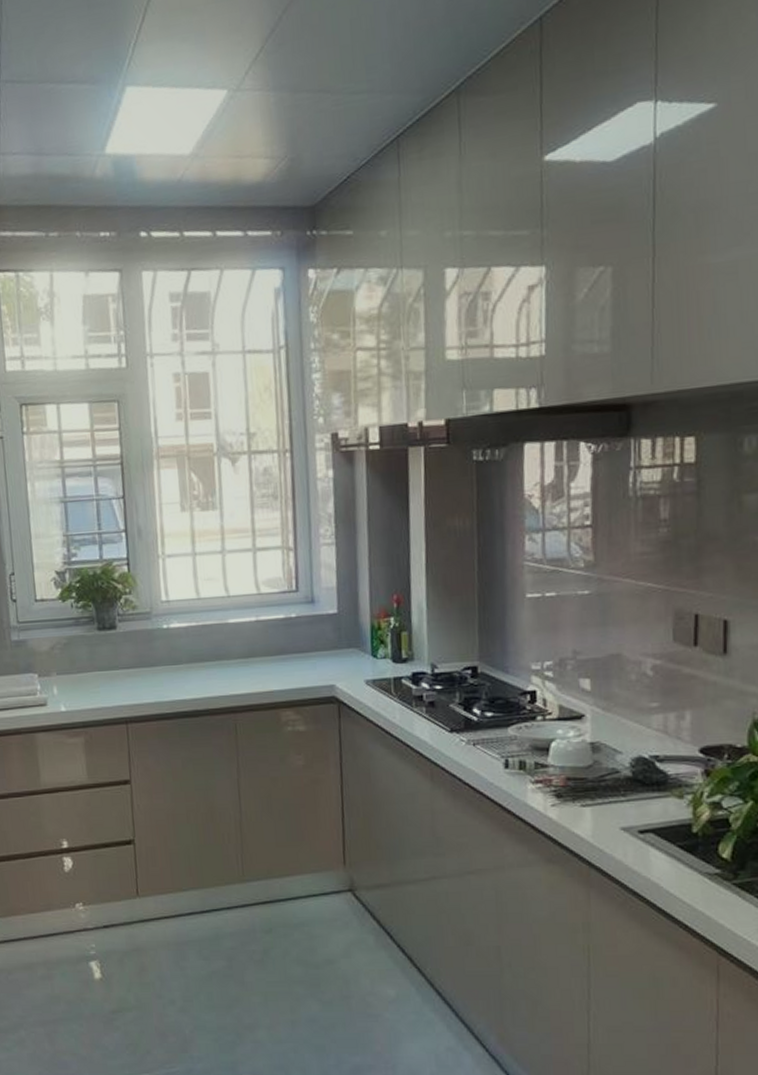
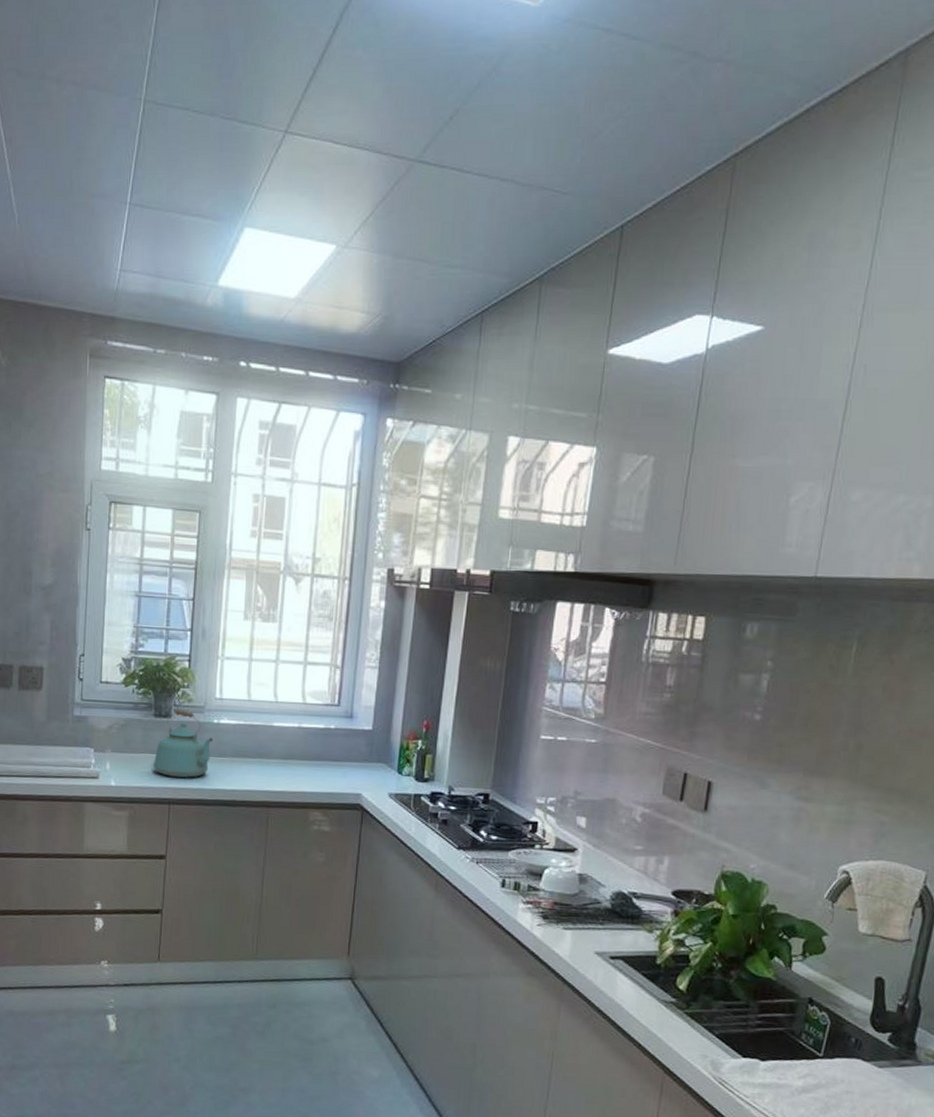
kettle: none [103,619,165,694] -> present [153,709,213,778]

